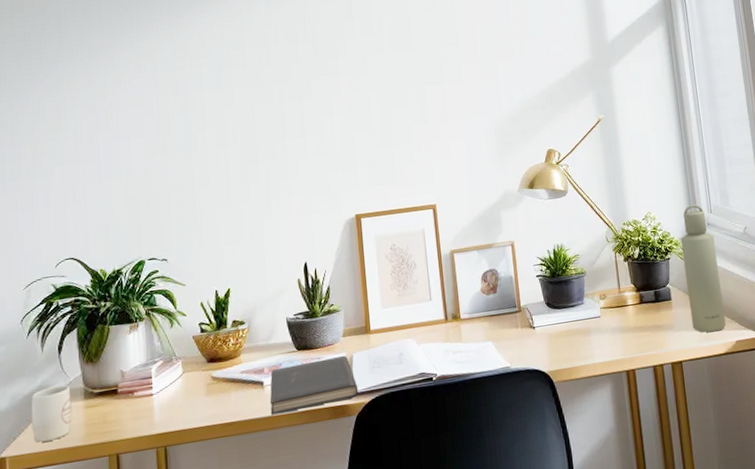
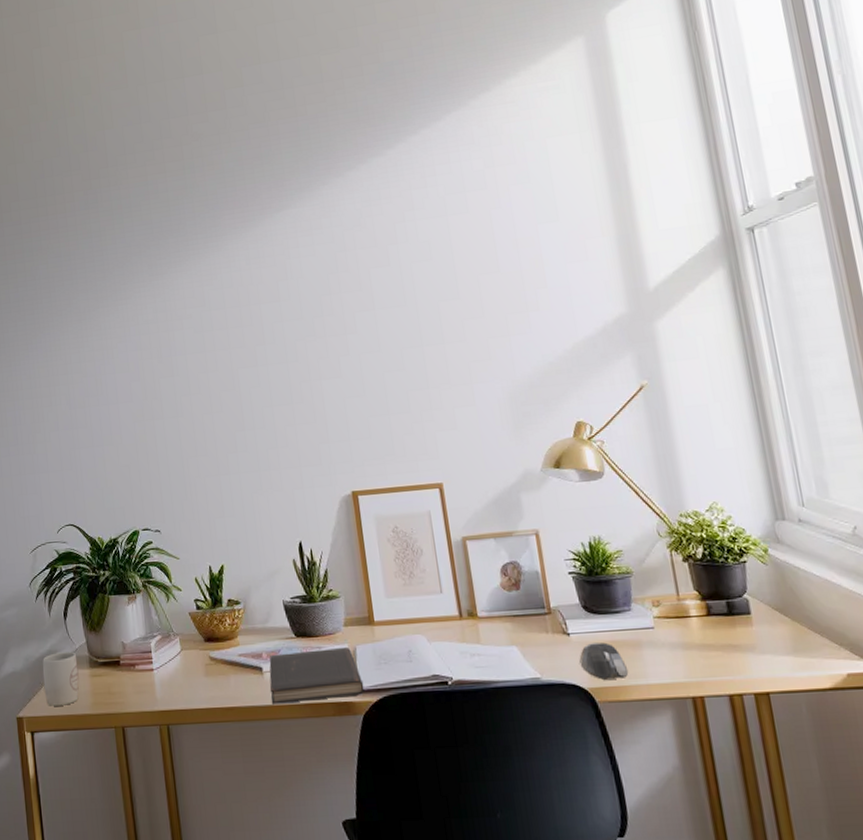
mouse: none [541,332,580,363] -> present [579,642,629,680]
bottle: present [680,204,726,333] -> none [760,494,832,660]

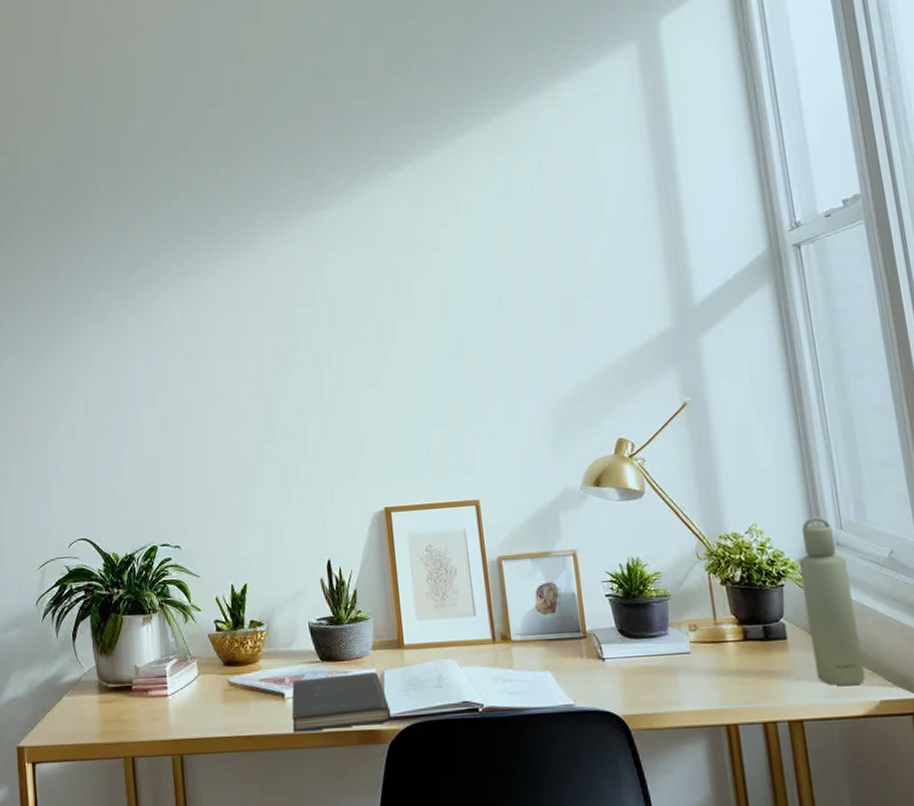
mug: present [42,651,80,706] -> none [47,676,87,735]
mouse: present [579,642,629,680] -> none [613,668,663,707]
bottle: none [760,494,832,660] -> present [798,517,866,686]

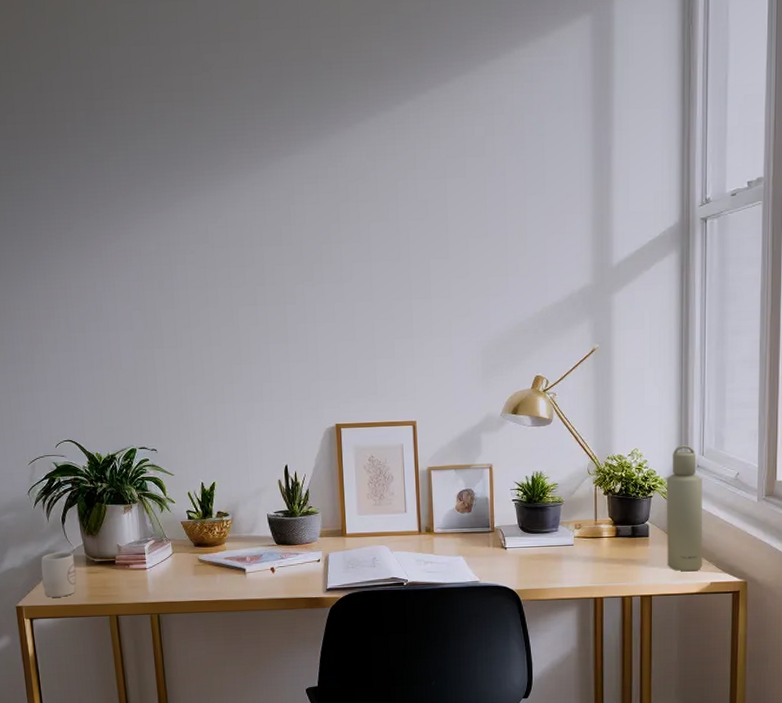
mug: none [47,676,87,735] -> present [41,552,77,597]
hardcover book: present [292,671,391,733] -> none [251,553,333,598]

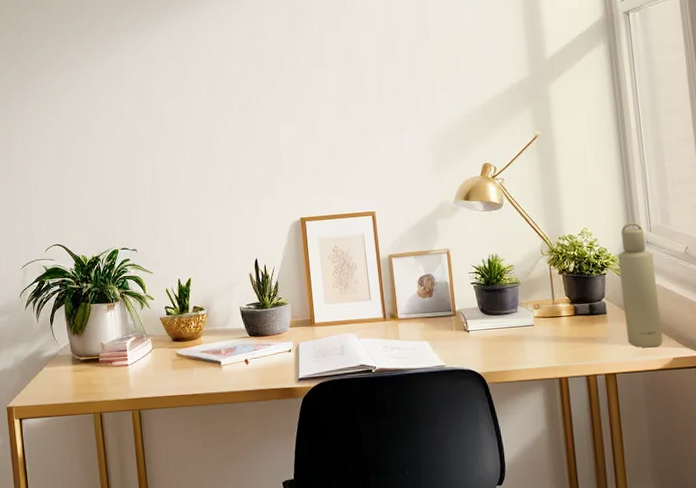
mug: present [41,552,77,597] -> none [30,351,63,397]

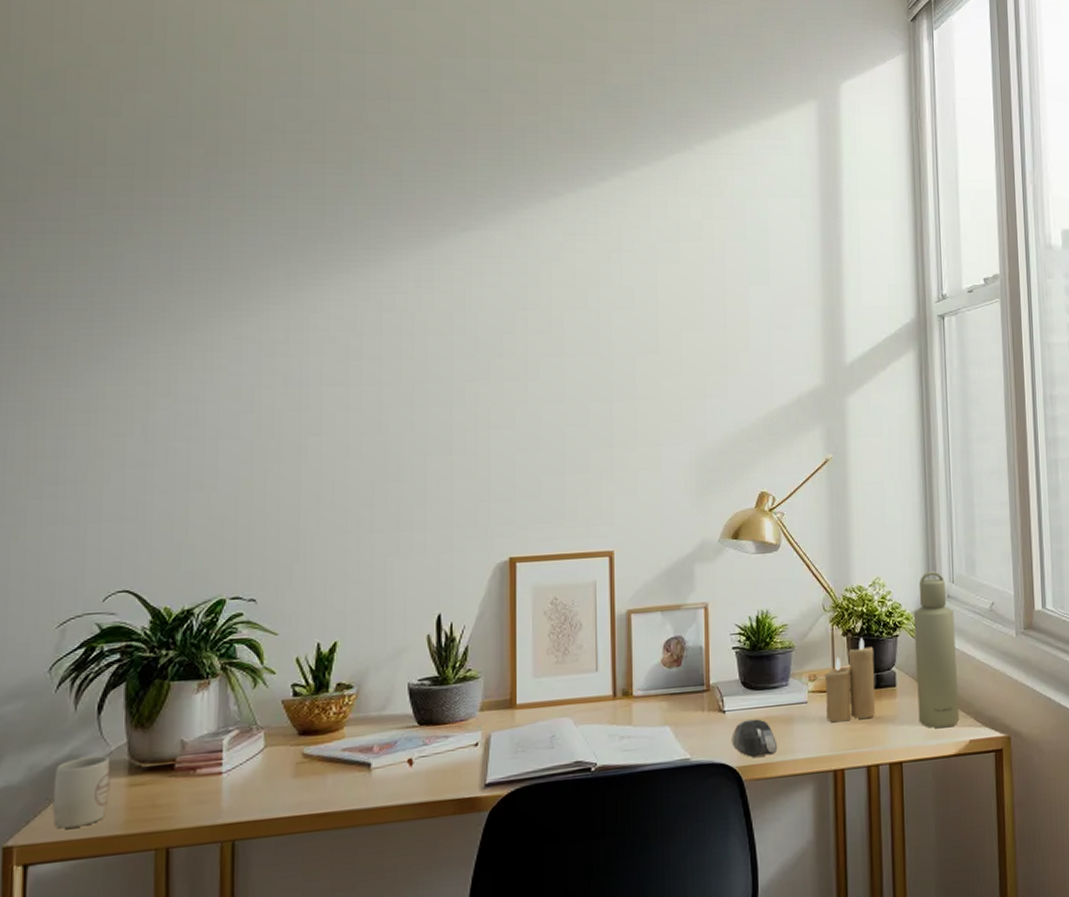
mug: none [30,351,63,397] -> present [52,755,111,829]
mouse: none [475,337,513,366] -> present [731,719,778,757]
candle: none [546,275,590,341] -> present [824,637,876,723]

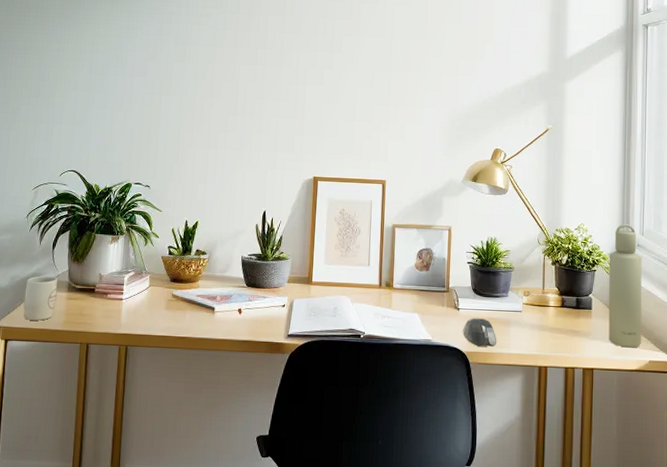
candle: present [824,637,876,723] -> none [535,268,576,331]

